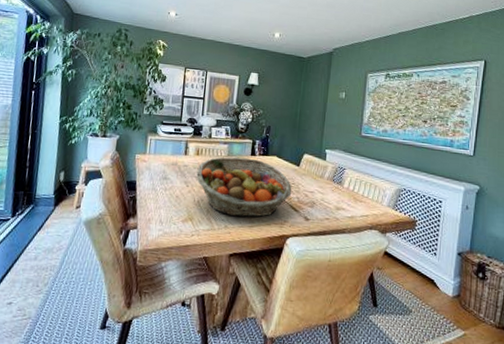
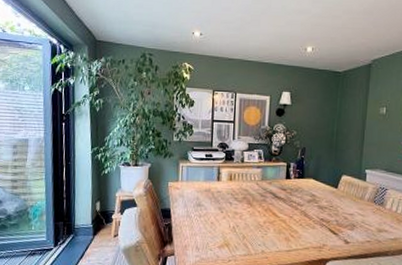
fruit basket: present [196,157,292,218] -> none [230,181,330,242]

